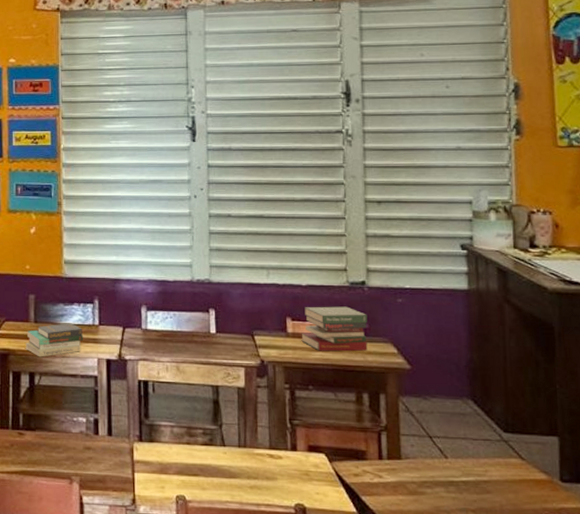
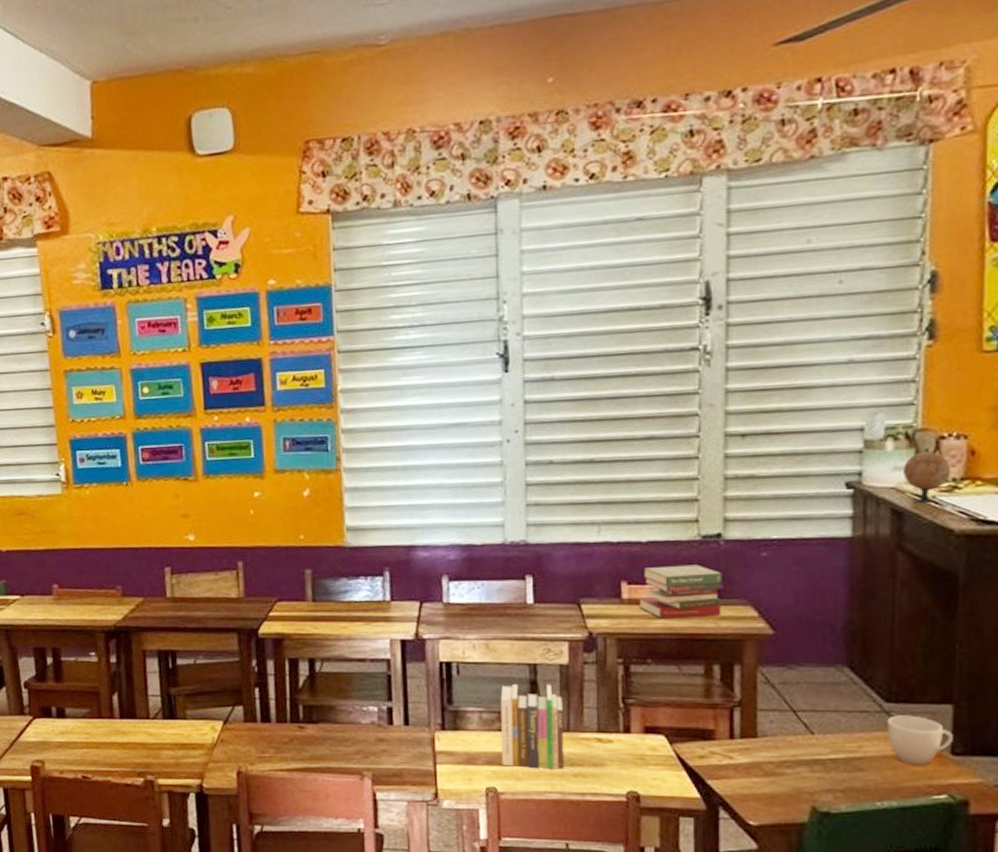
books: present [25,323,84,357] -> none [303,600,373,641]
books: none [188,403,242,481] -> present [500,684,565,769]
globe: none [504,220,542,265] -> present [904,448,951,504]
cup: none [506,444,561,490] -> present [886,715,953,766]

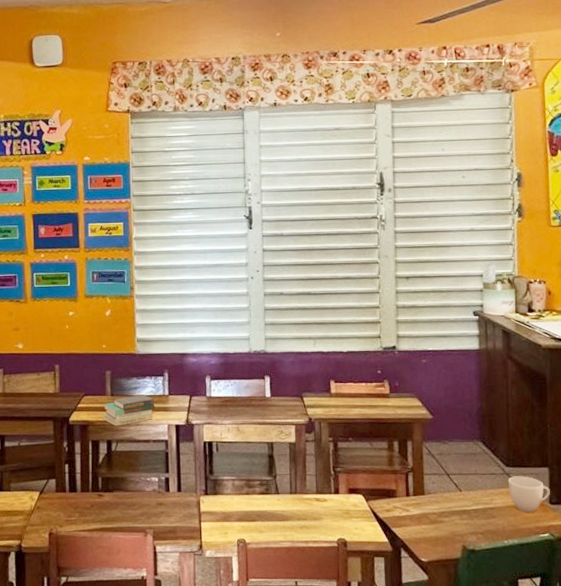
books: none [303,600,373,641] -> present [103,394,155,427]
books: present [500,684,565,769] -> none [247,457,294,523]
books: present [639,564,722,619] -> none [342,368,398,408]
globe: present [904,448,951,504] -> none [508,289,537,327]

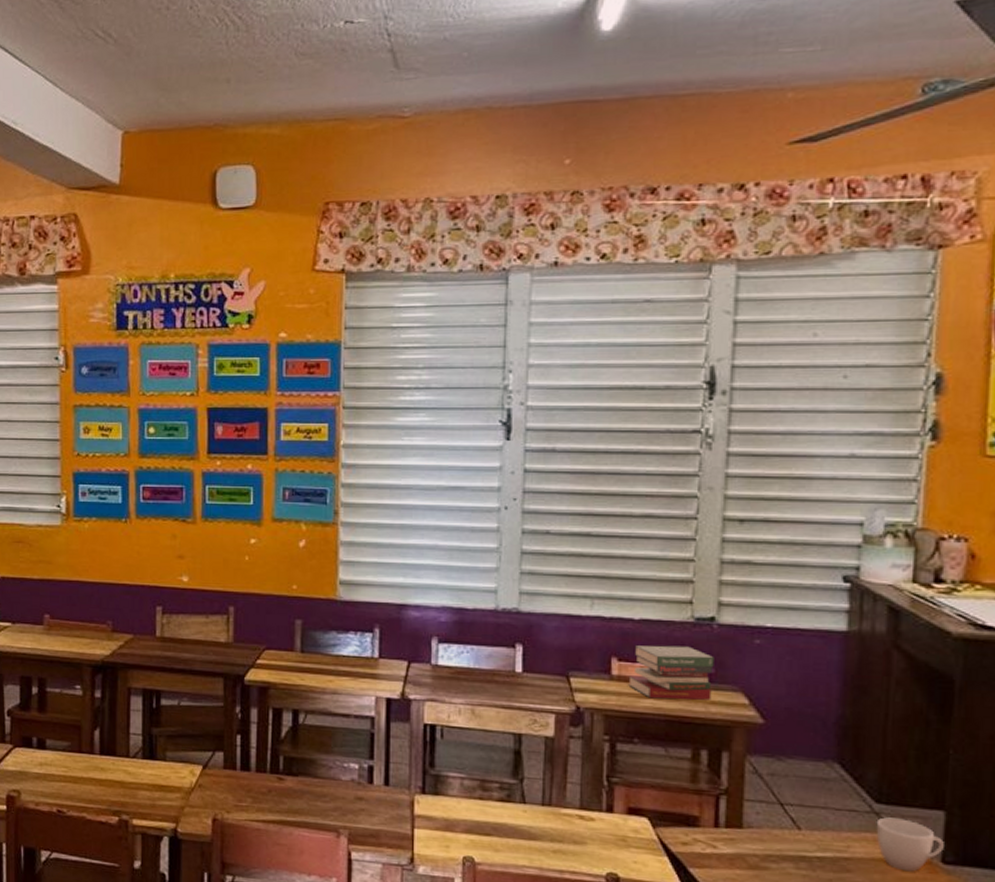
books: present [103,394,155,427] -> none [289,654,360,693]
books: none [342,368,398,408] -> present [628,645,714,700]

